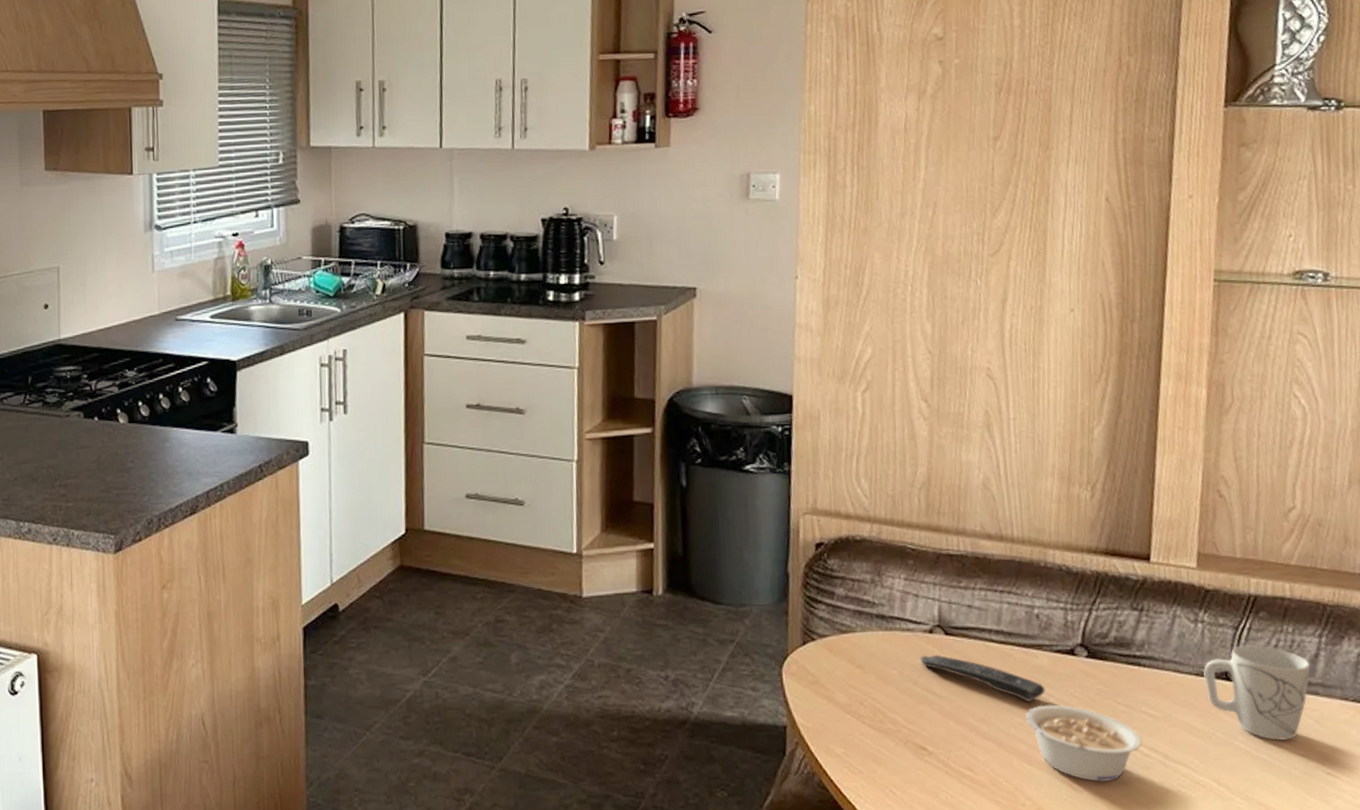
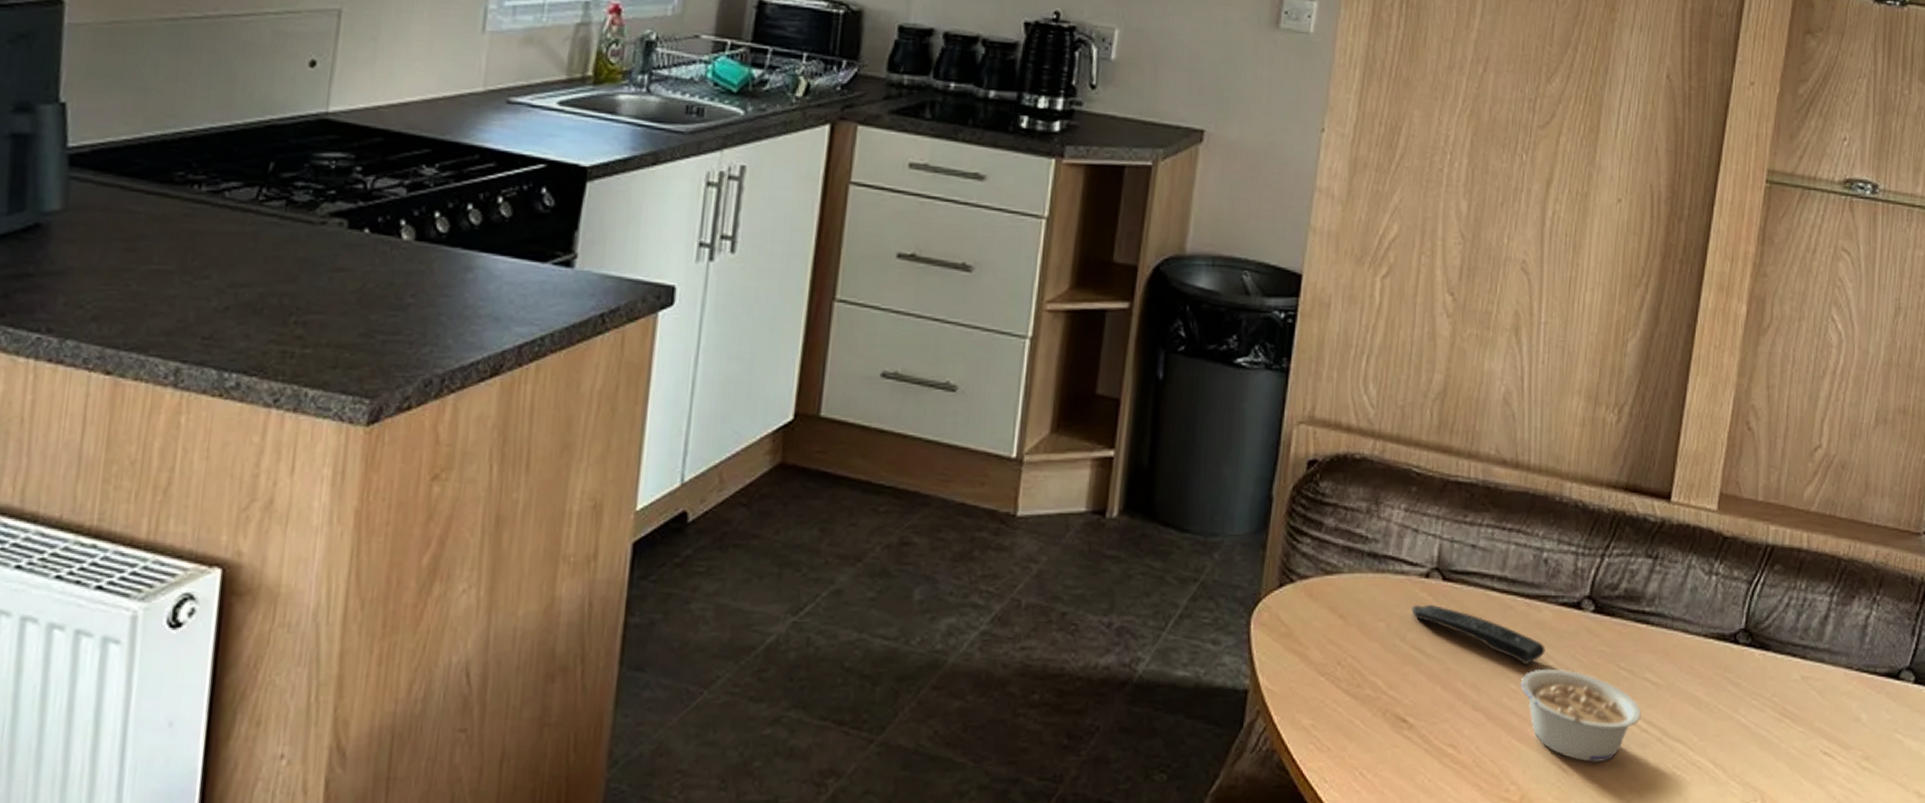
mug: present [1204,645,1311,740] -> none [1712,603,1819,715]

